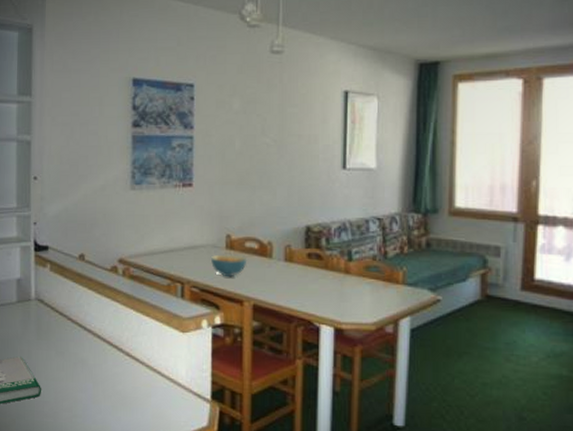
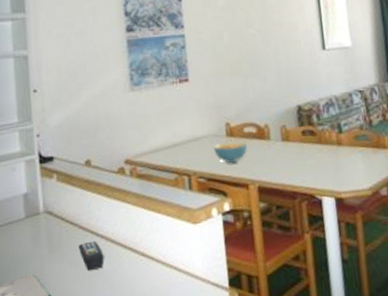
remote control: none [65,334,90,362] -> present [78,241,104,271]

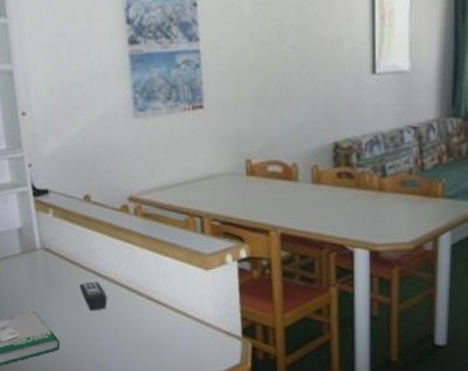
cereal bowl: present [214,141,248,164] -> none [231,181,271,207]

